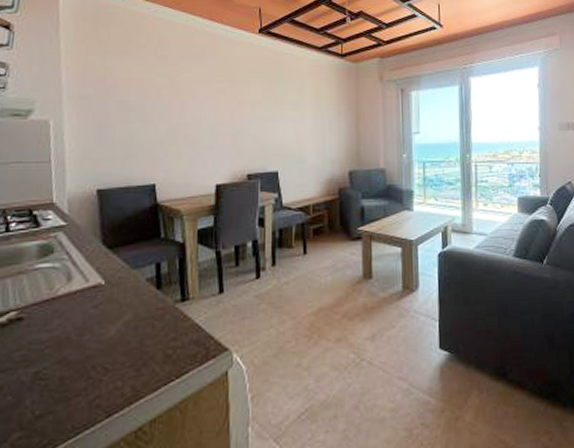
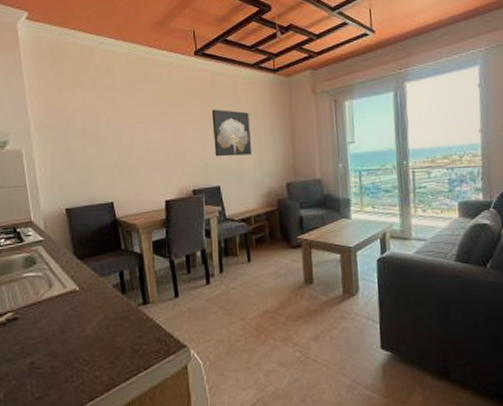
wall art: none [273,90,314,141] -> present [211,109,251,157]

